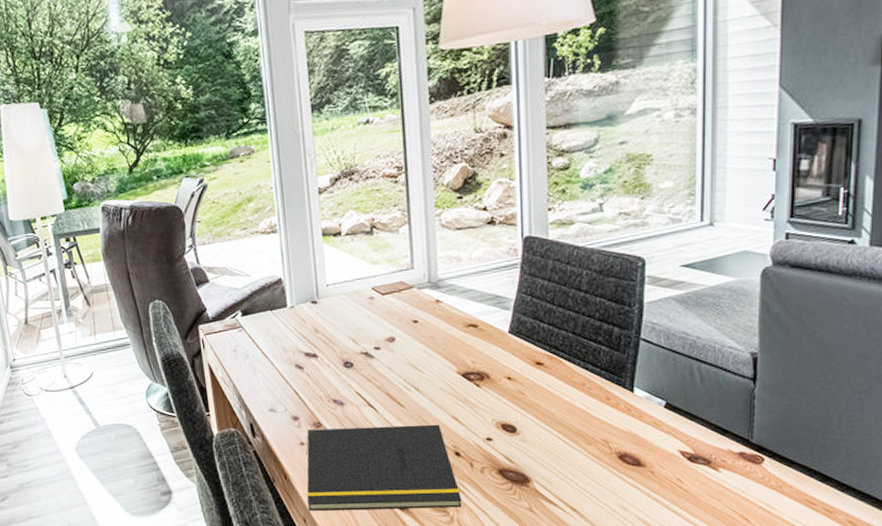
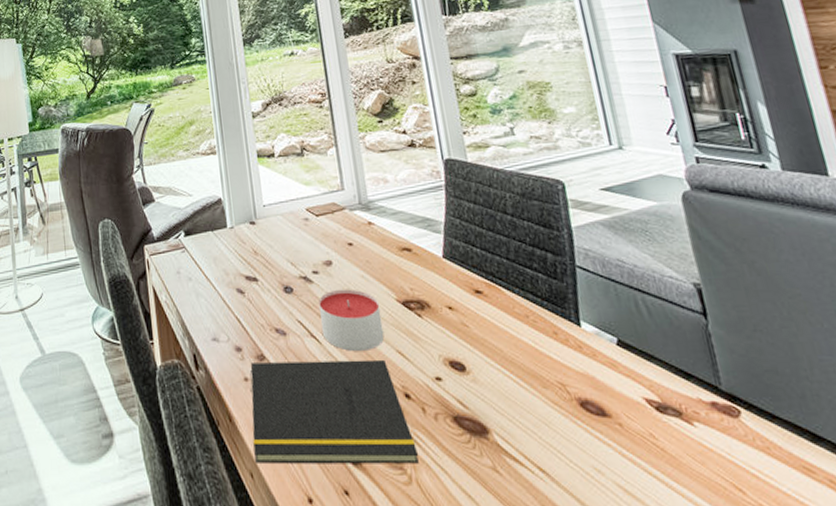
candle: none [379,363,441,418] -> present [319,289,385,351]

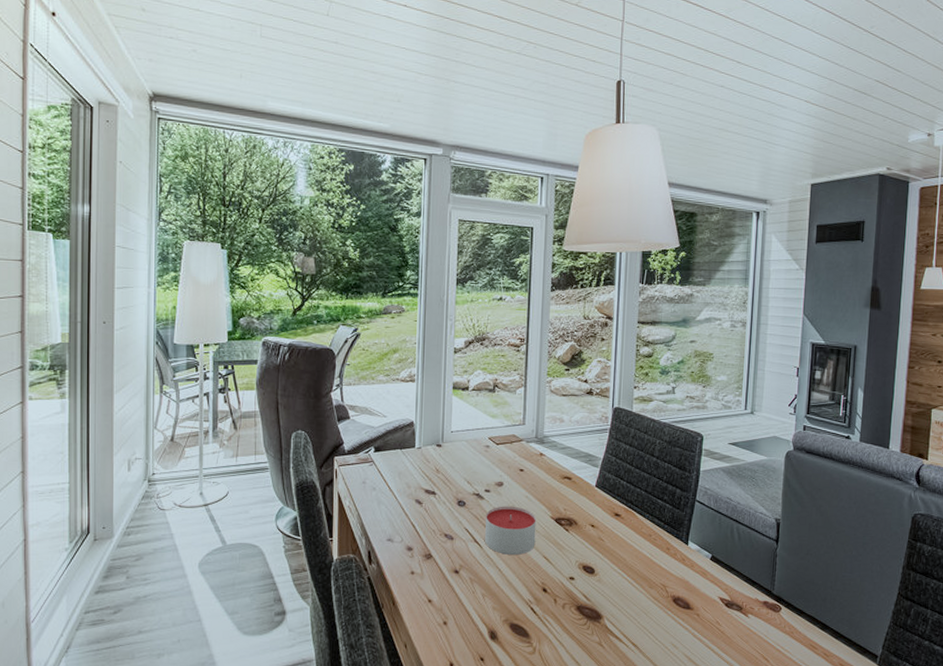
notepad: present [250,359,419,464] -> none [410,560,545,639]

